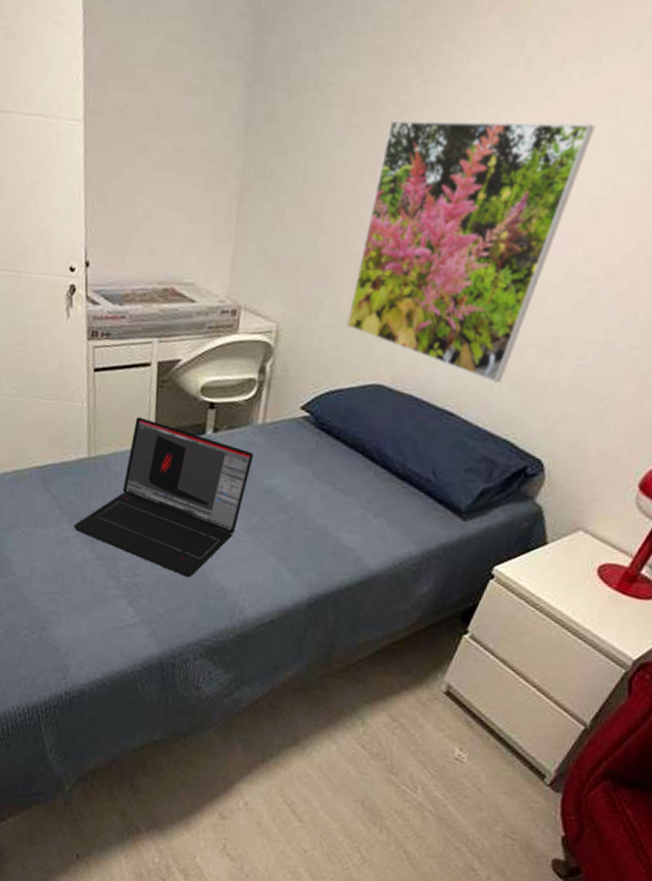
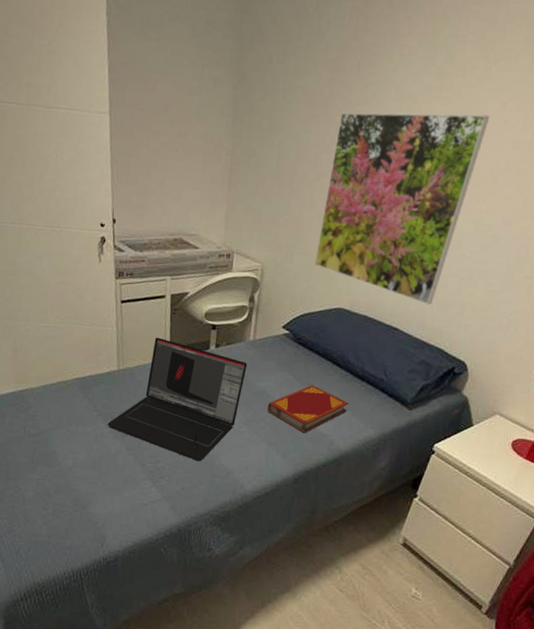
hardback book: none [277,484,383,546] -> present [267,385,348,433]

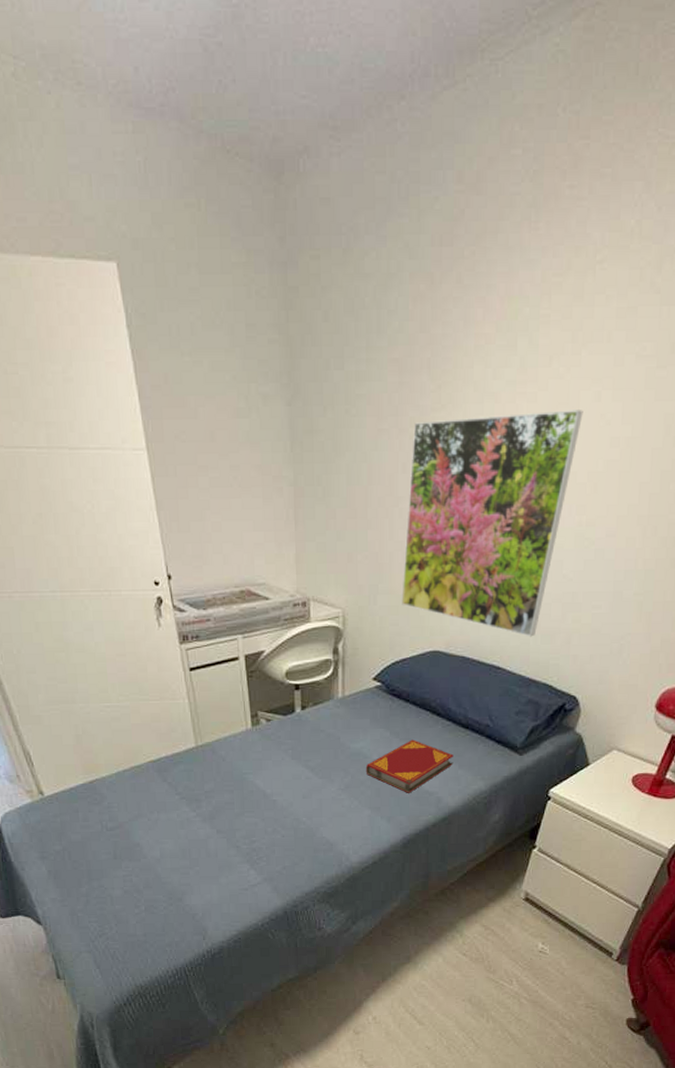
laptop: present [107,337,248,462] -> none [192,705,339,837]

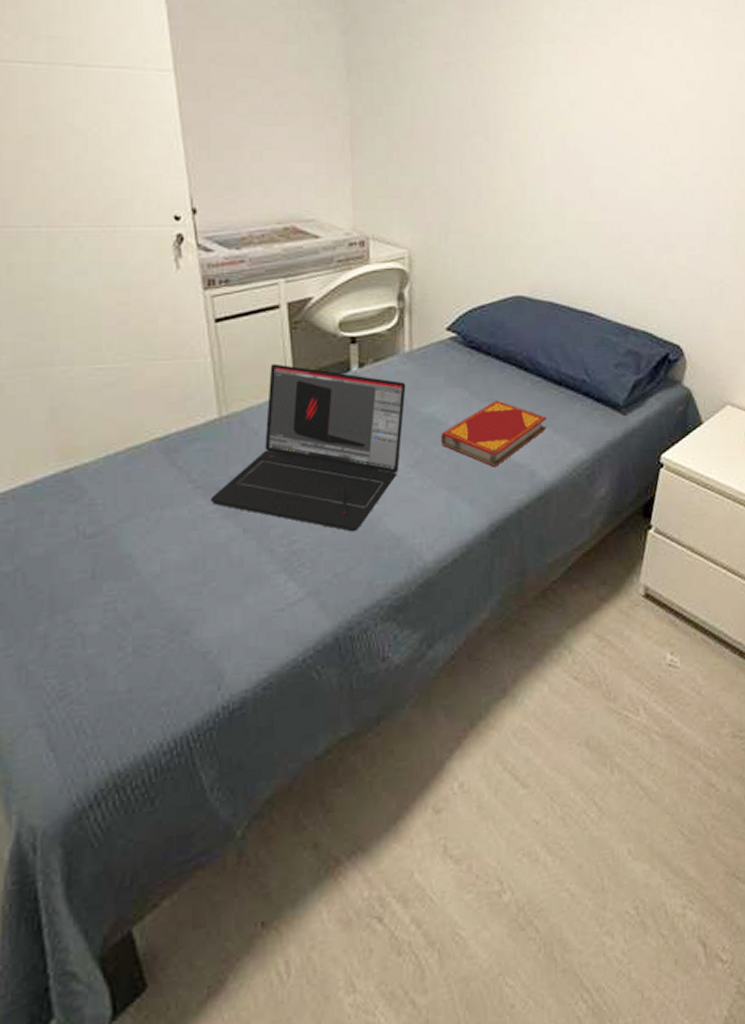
laptop: none [192,705,339,837] -> present [210,363,406,532]
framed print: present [402,410,583,637] -> none [477,54,657,280]

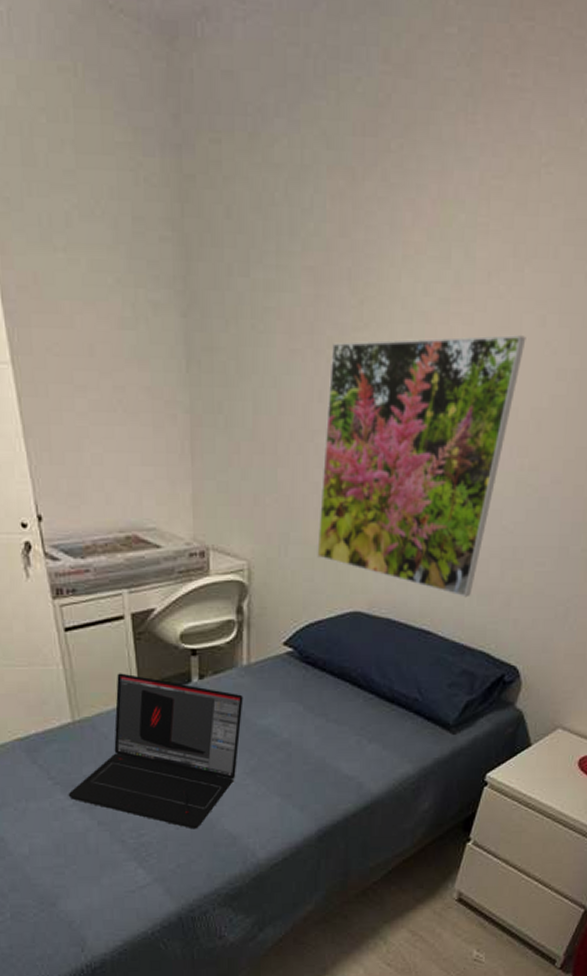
hardback book: present [440,400,547,467] -> none [274,715,377,778]
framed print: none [477,54,657,280] -> present [317,335,526,598]

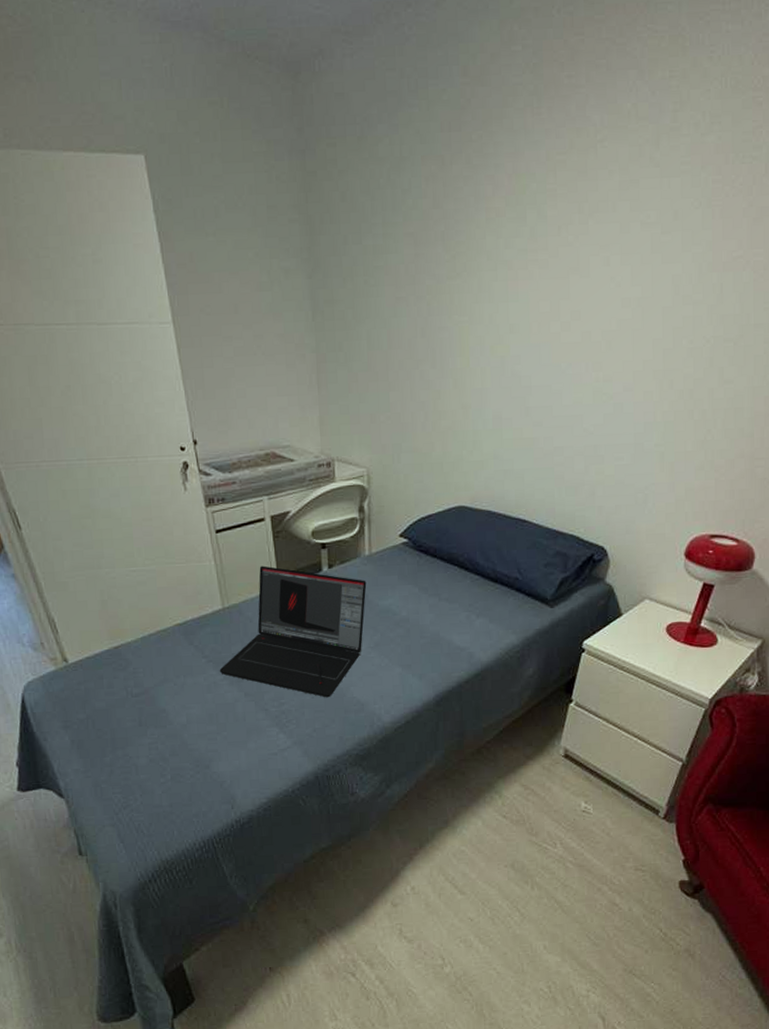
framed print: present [317,335,526,598] -> none [425,274,594,490]

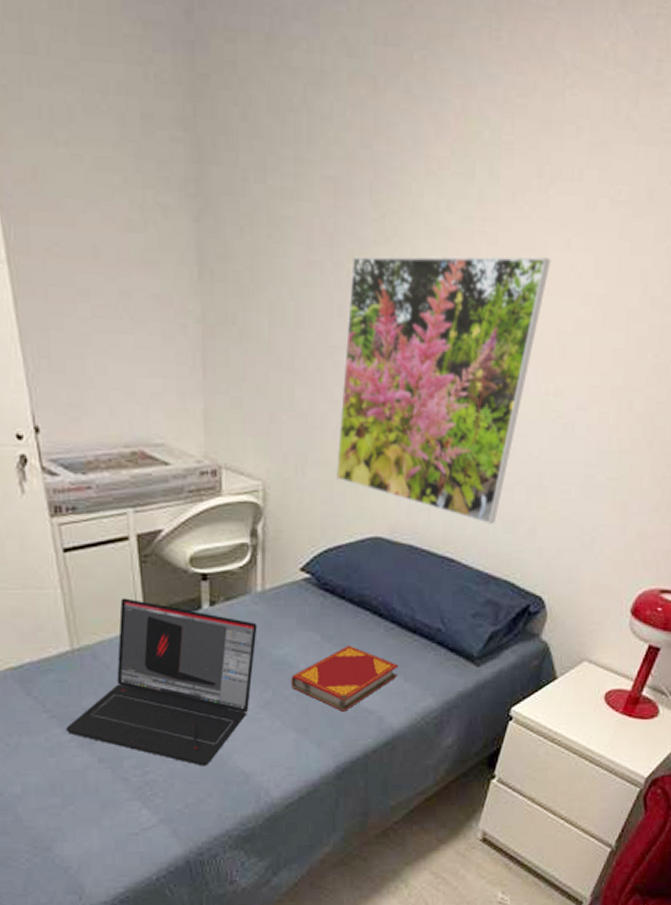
hardback book: none [395,595,484,649] -> present [290,645,398,712]
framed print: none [425,274,594,490] -> present [336,256,551,525]

